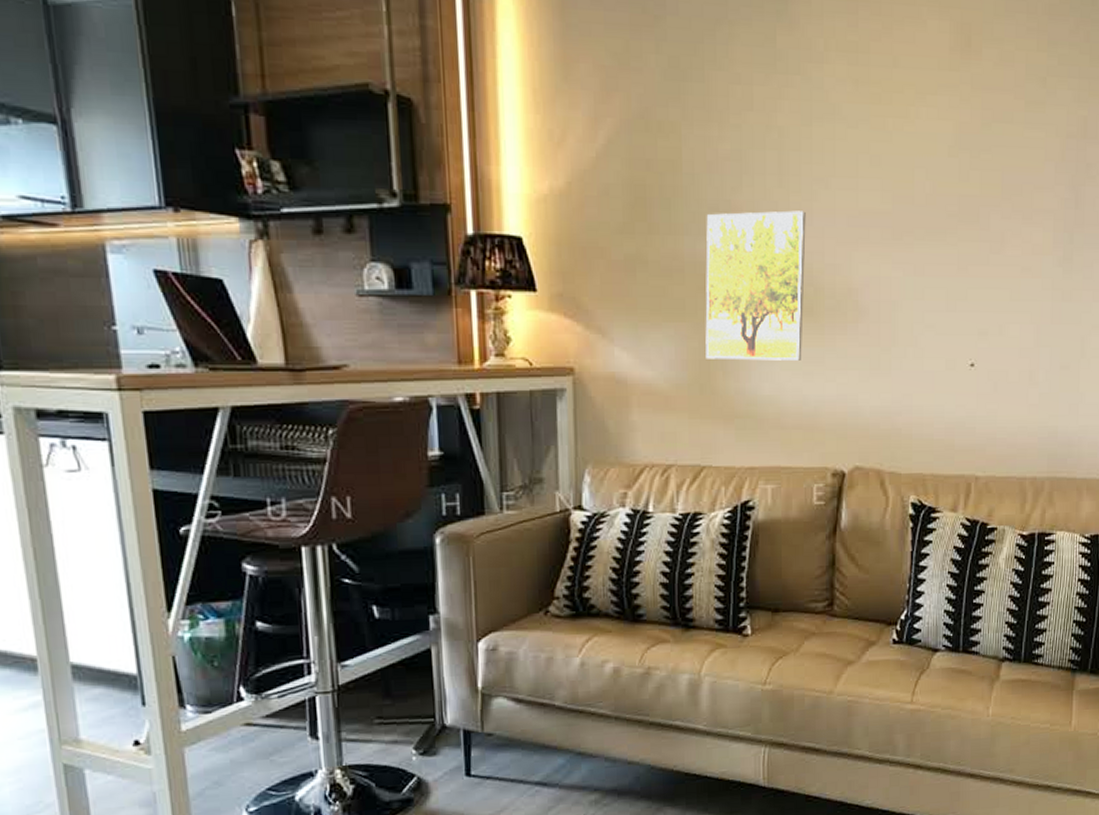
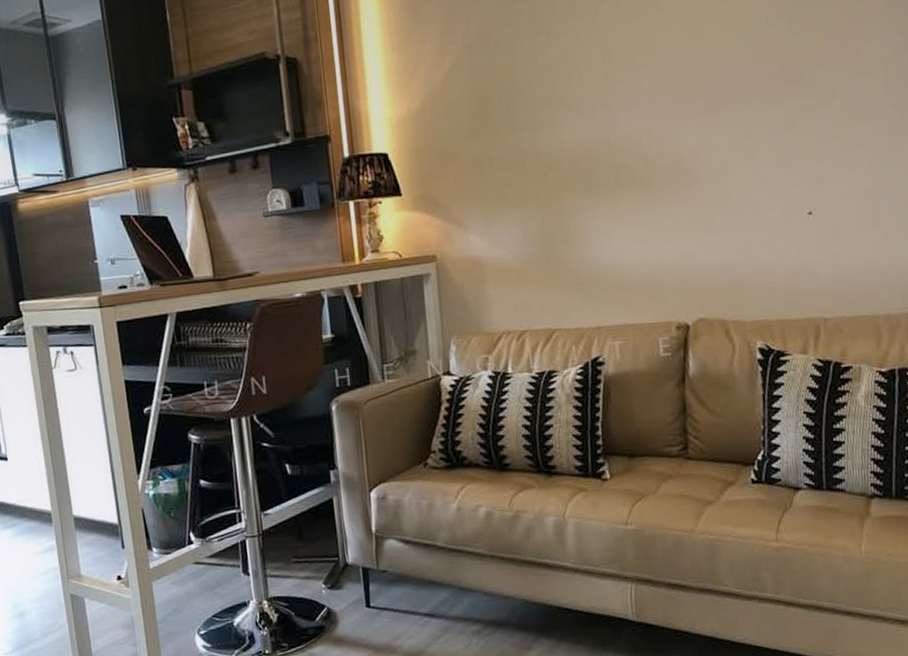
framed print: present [705,210,806,361] -> none [541,96,639,236]

